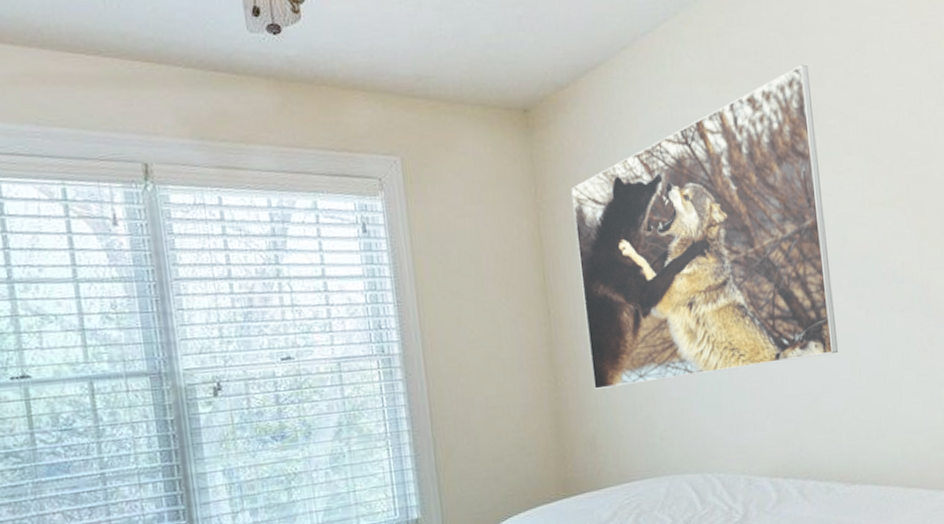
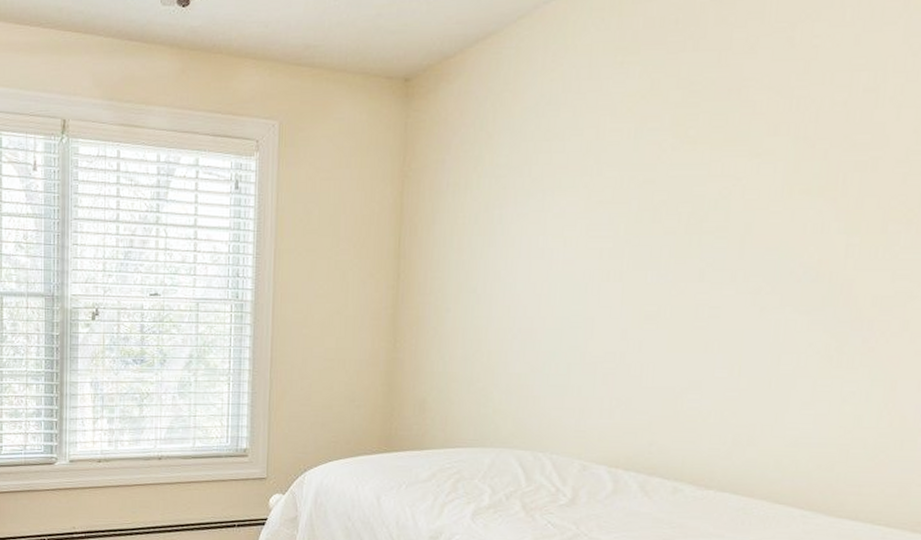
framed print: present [571,64,839,389] -> none [432,33,740,355]

